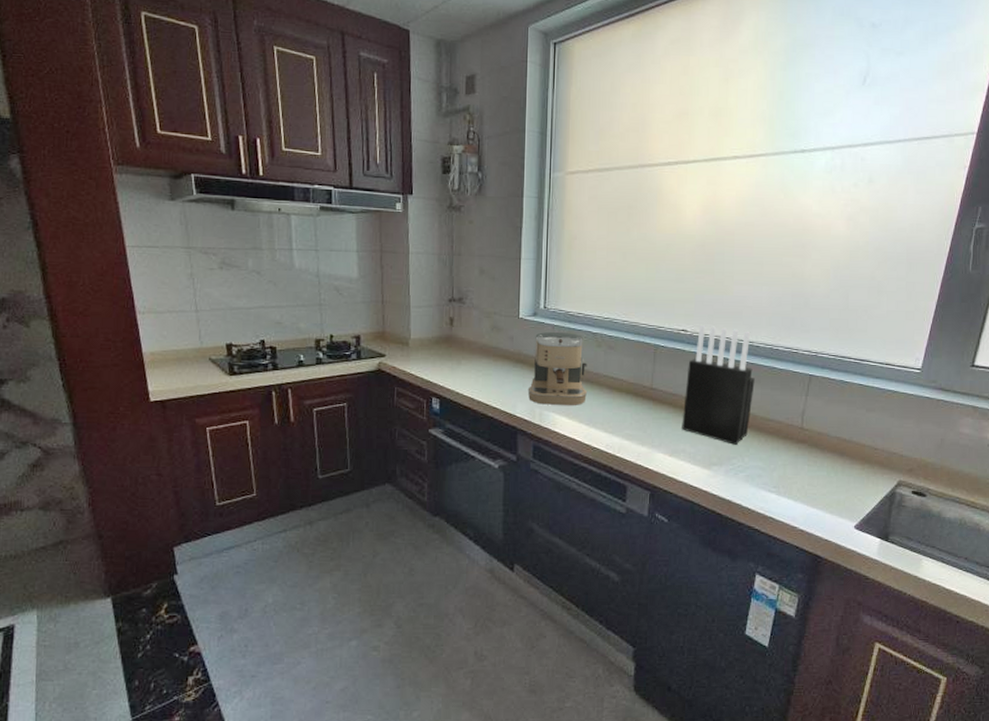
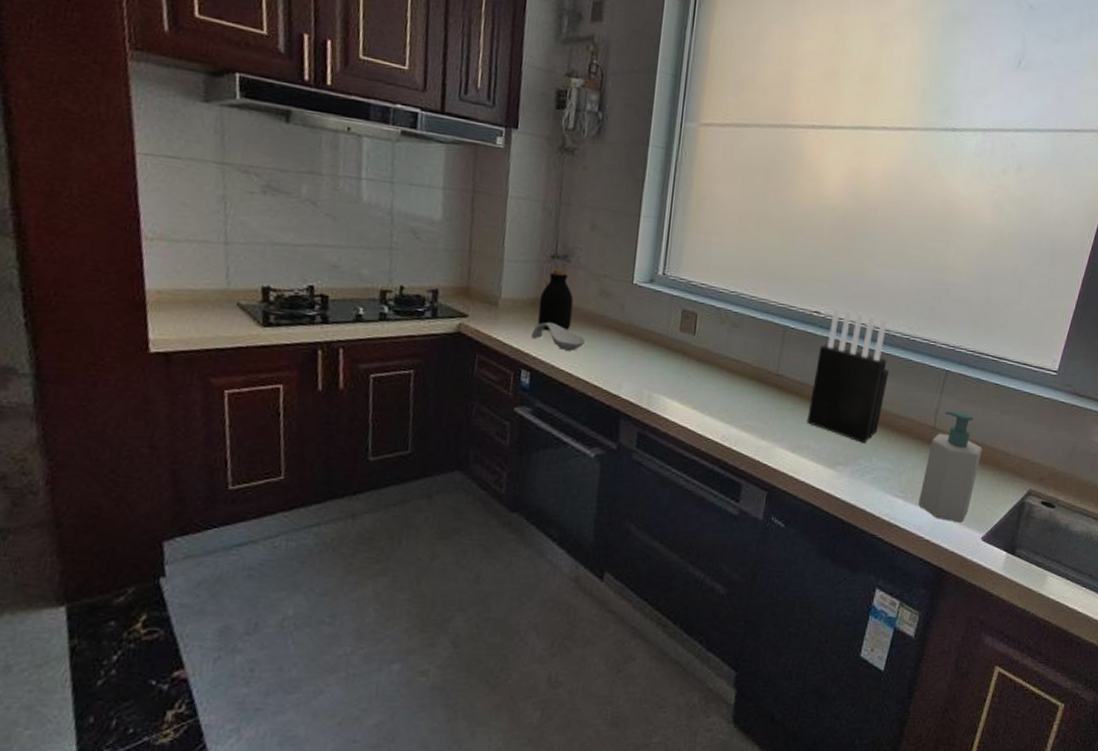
spoon rest: none [438,355,483,379] -> present [532,321,586,351]
bottle: none [441,310,470,363] -> present [537,269,574,330]
coffee maker: present [527,332,587,405] -> none [636,302,707,389]
soap bottle: none [791,411,850,513] -> present [919,410,982,523]

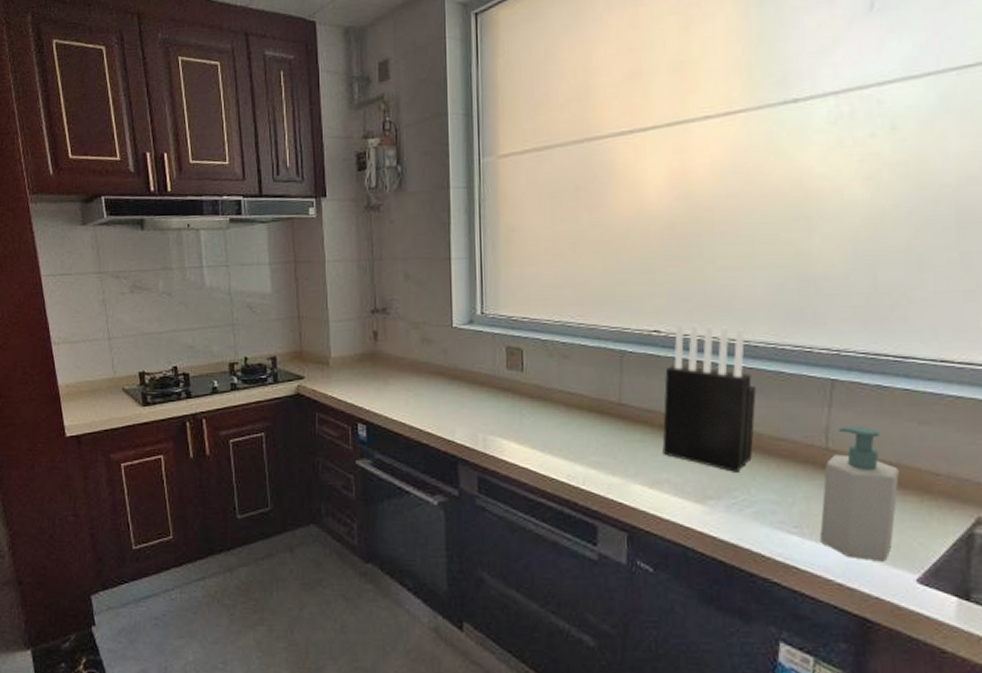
spoon rest: present [532,321,586,351] -> none [363,374,414,400]
bottle: present [537,269,574,330] -> none [365,323,398,383]

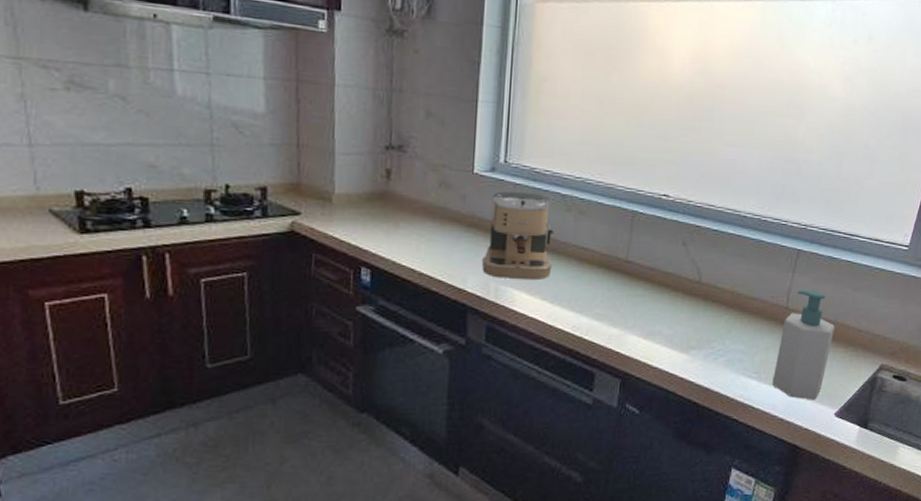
coffee maker: none [467,341,539,428] -> present [481,191,554,280]
knife block: present [662,322,756,472] -> none [659,189,740,326]

